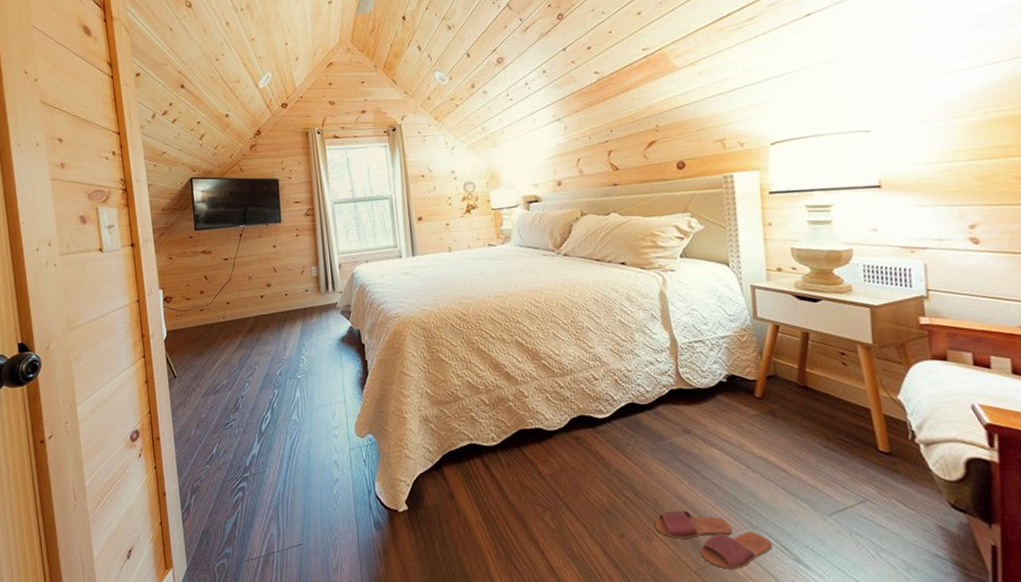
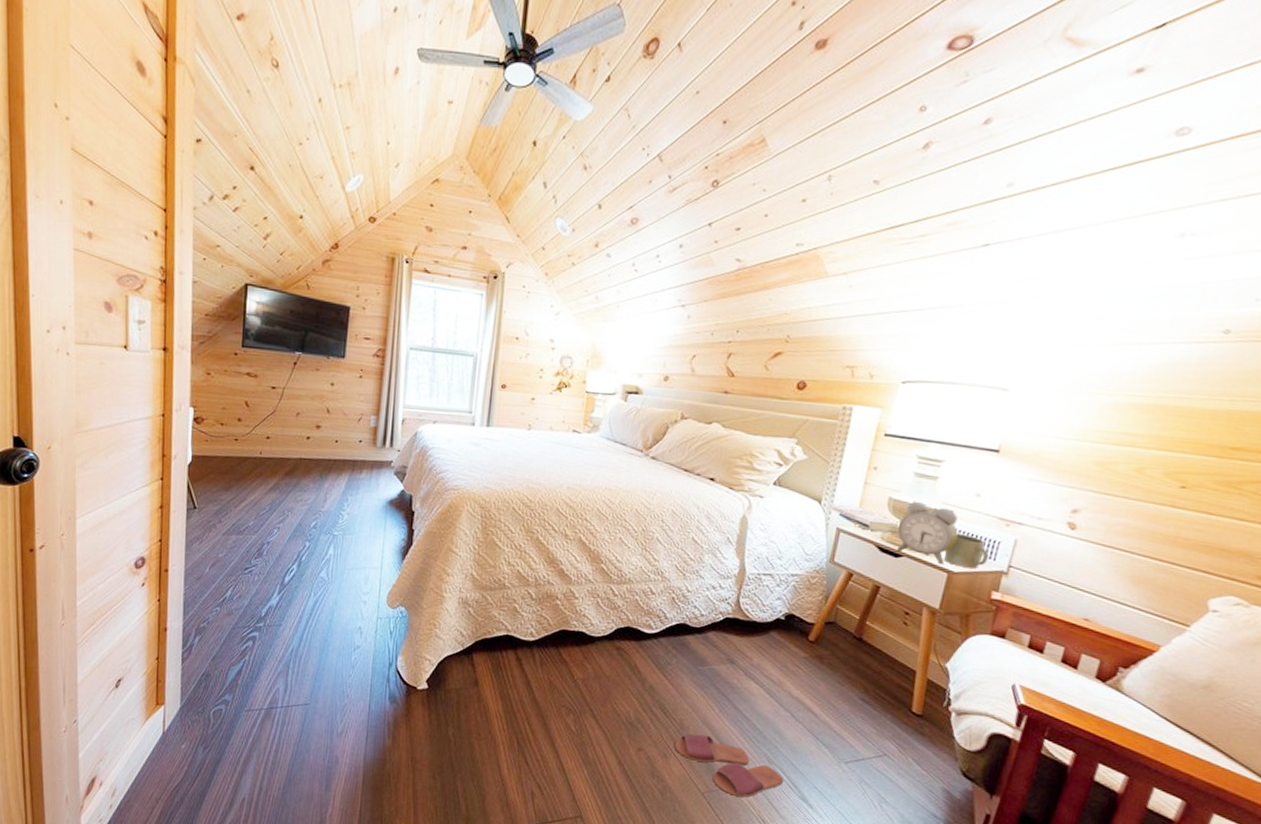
books: none [738,262,811,283] -> present [830,504,900,535]
alarm clock: none [808,246,869,301] -> present [897,501,958,565]
mug: none [859,268,905,300] -> present [943,533,990,570]

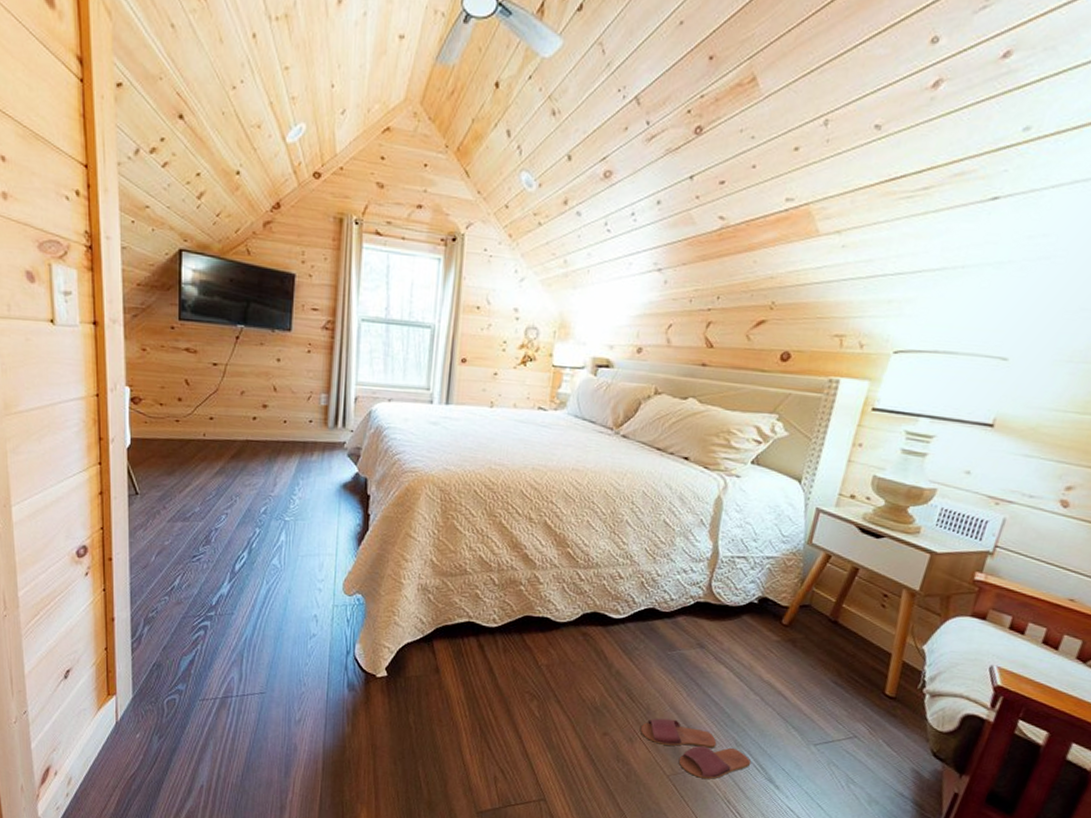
books: present [830,504,900,535] -> none [810,484,883,515]
alarm clock: present [897,501,958,565] -> none [878,479,945,546]
mug: present [943,533,990,570] -> none [927,512,976,550]

